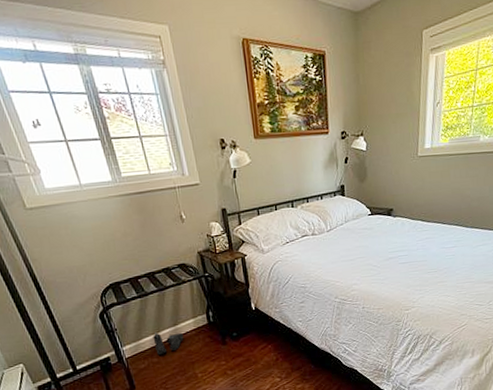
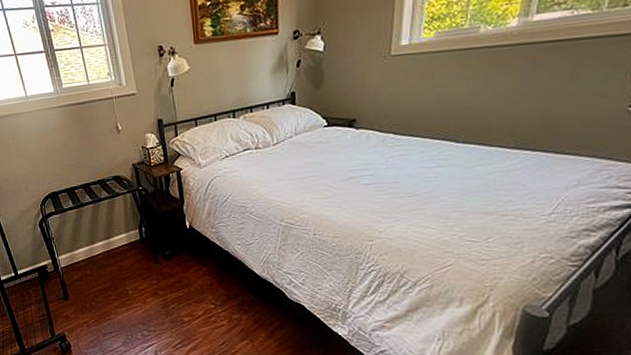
boots: present [153,332,184,356] -> none [86,245,116,268]

